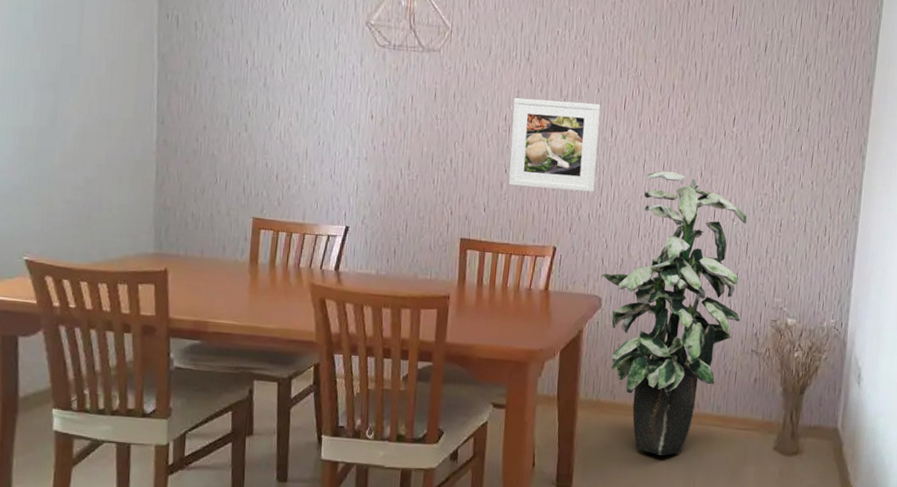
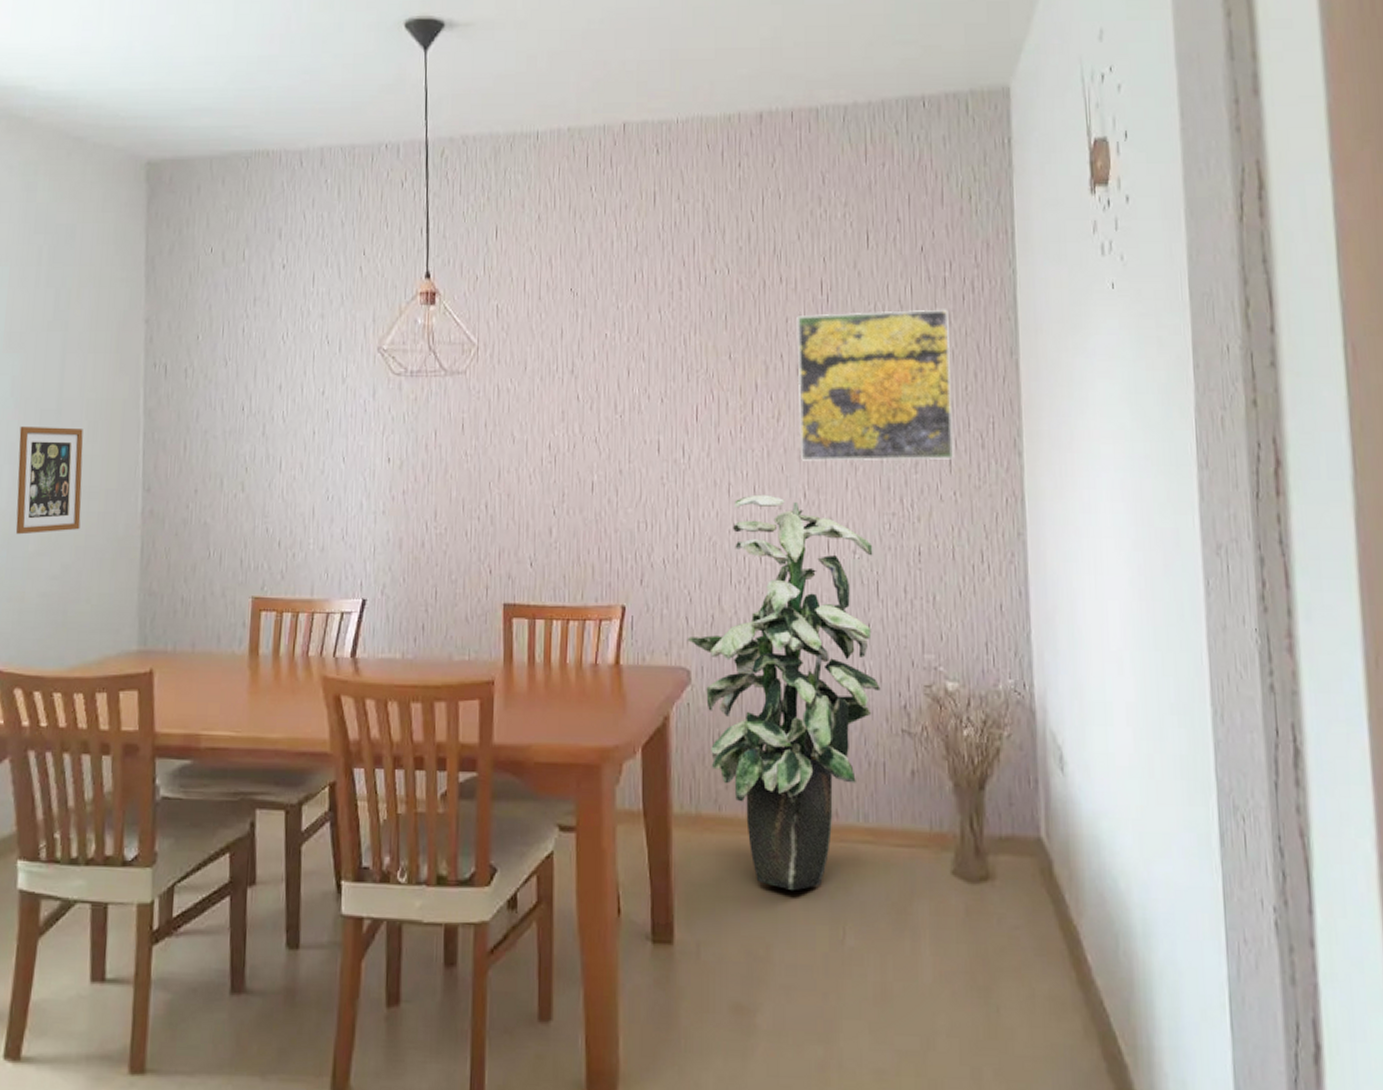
picture frame: none [42,56,103,151] -> present [15,425,83,535]
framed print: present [508,97,601,193] -> none [557,417,668,532]
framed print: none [701,33,827,157] -> present [796,309,954,462]

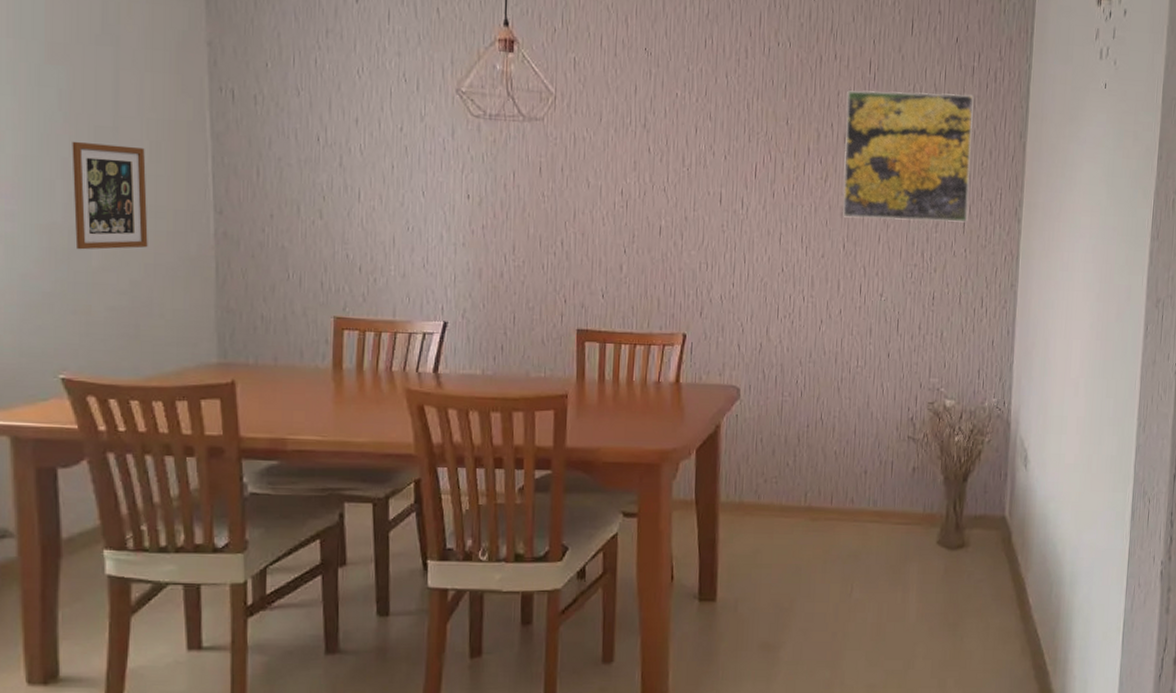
indoor plant: present [687,494,881,891] -> none [738,244,897,559]

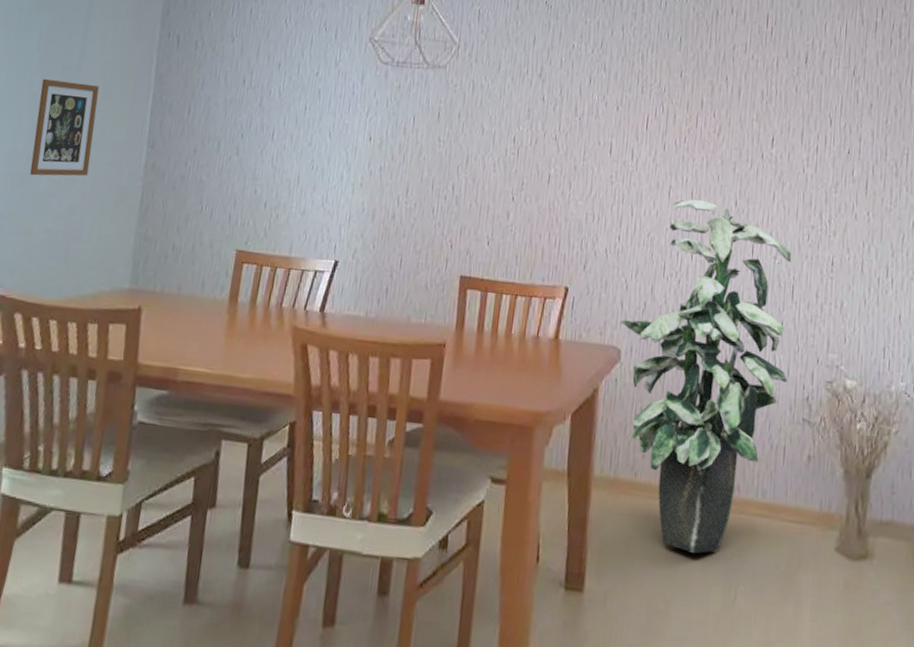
indoor plant: none [738,244,897,559] -> present [620,199,792,554]
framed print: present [842,90,974,223] -> none [735,44,877,184]

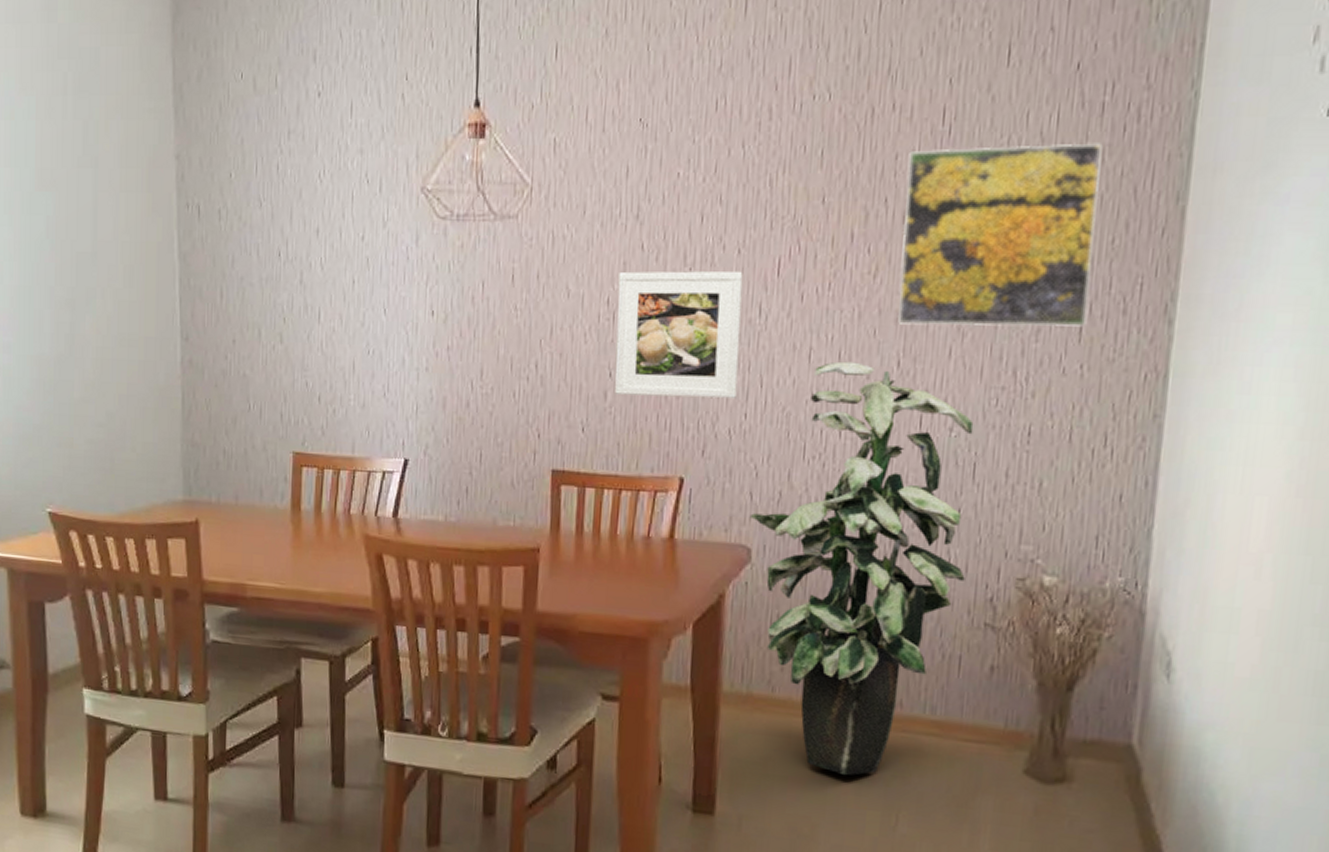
picture frame: present [29,78,99,176] -> none [57,269,122,381]
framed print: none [516,116,620,224] -> present [614,270,743,399]
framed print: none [735,44,877,184] -> present [897,143,1103,328]

